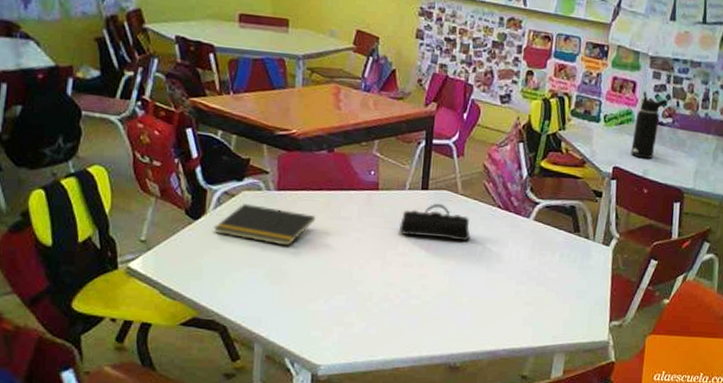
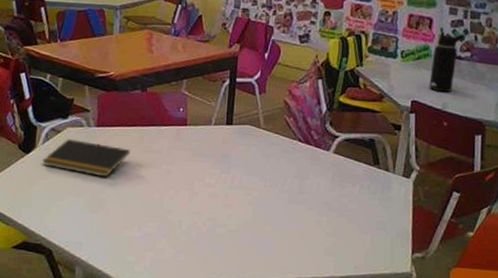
pencil case: present [399,203,471,242] -> none [206,137,273,174]

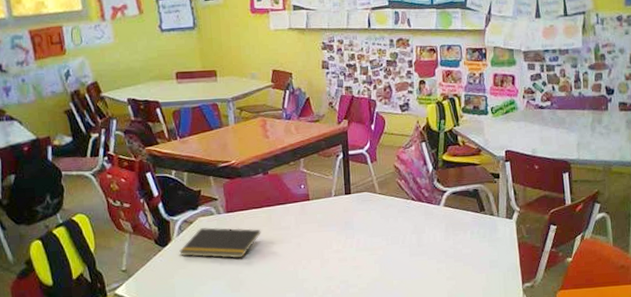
water bottle: present [429,27,465,93] -> none [518,82,544,140]

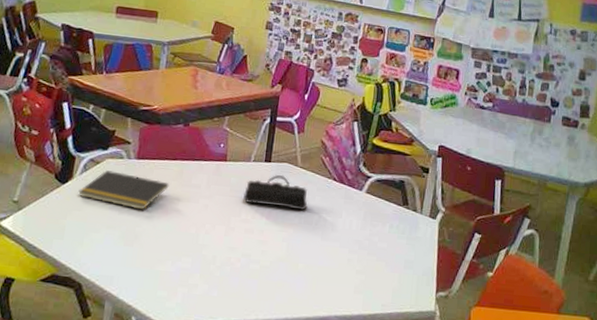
pencil case: none [331,203,392,235] -> present [243,174,308,211]

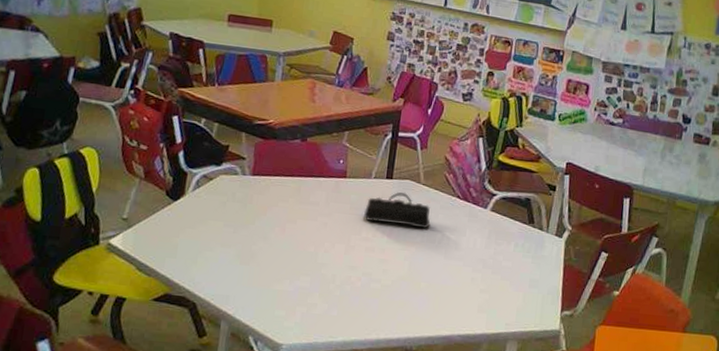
notepad: present [78,170,169,210] -> none [191,187,286,228]

